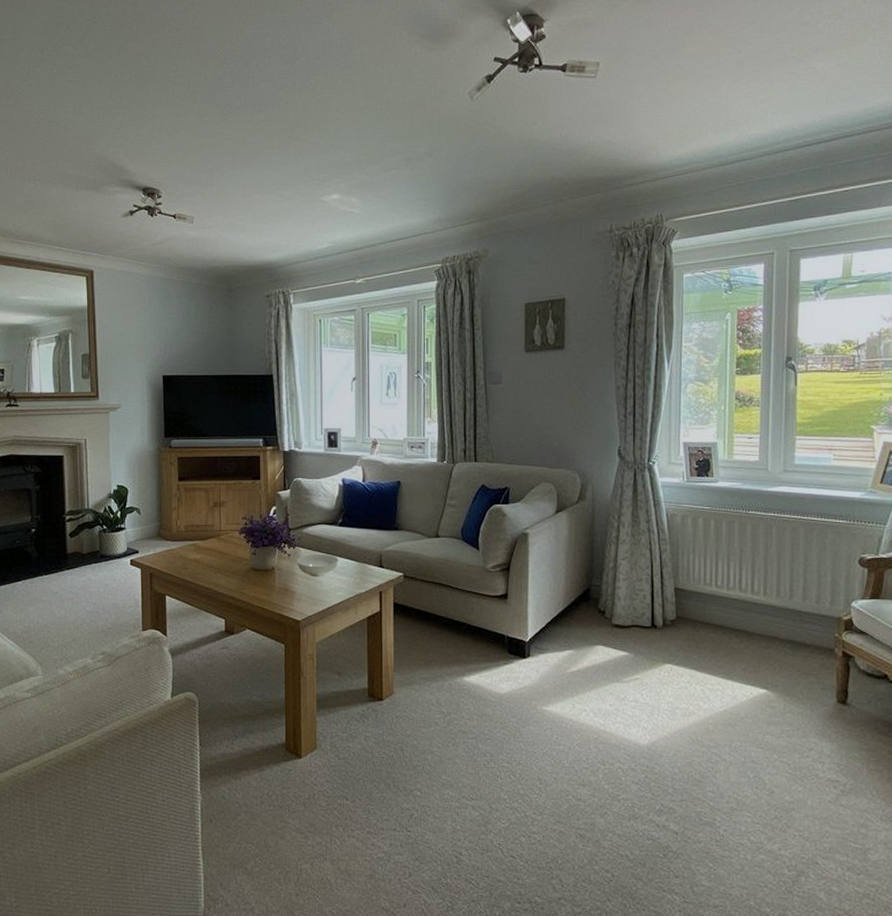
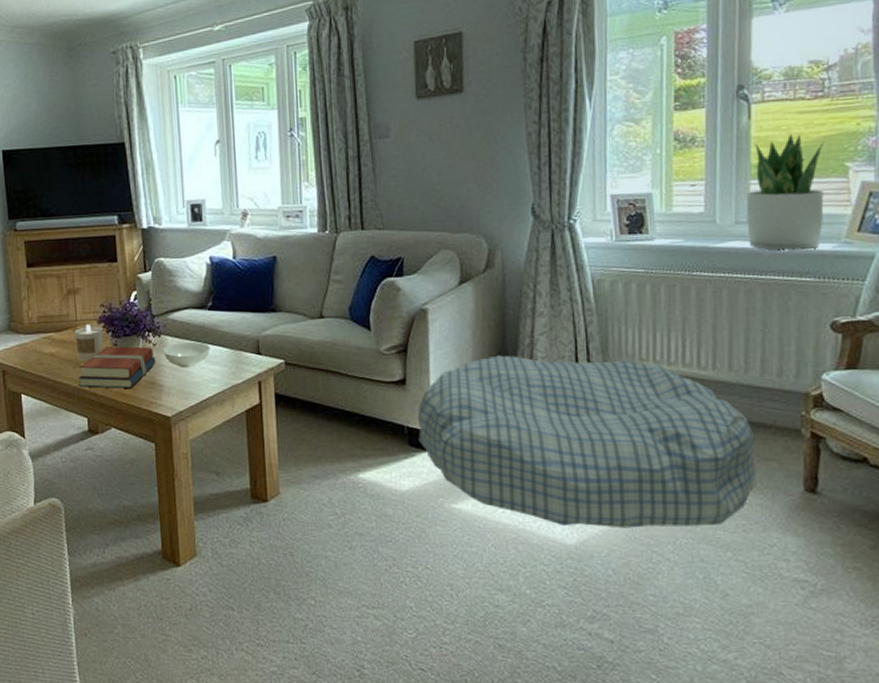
candle: none [218,535,244,568] -> present [74,325,104,362]
books: none [218,555,290,593] -> present [77,346,156,389]
dog bed: none [516,576,799,732] -> present [417,355,757,528]
planter: none [792,400,855,497] -> present [746,134,825,251]

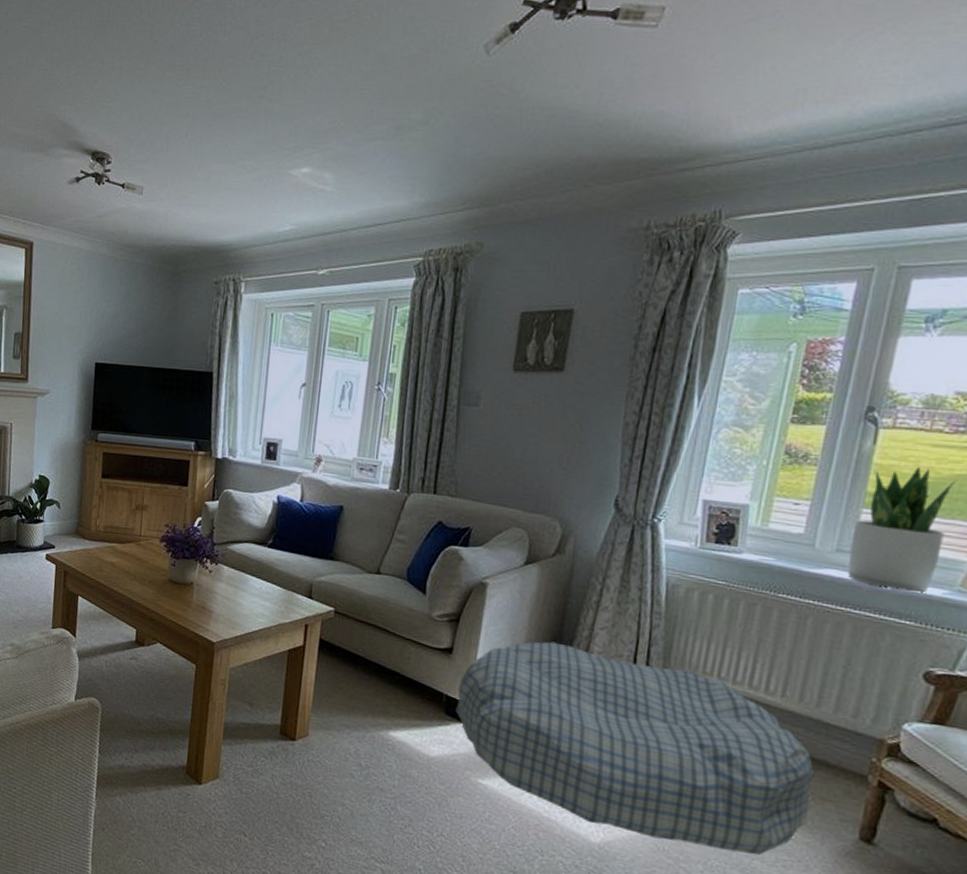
candle: present [74,325,104,362] -> none [136,541,164,577]
books: present [77,346,156,389] -> none [132,565,210,609]
bowl: present [162,341,211,368] -> none [217,573,264,600]

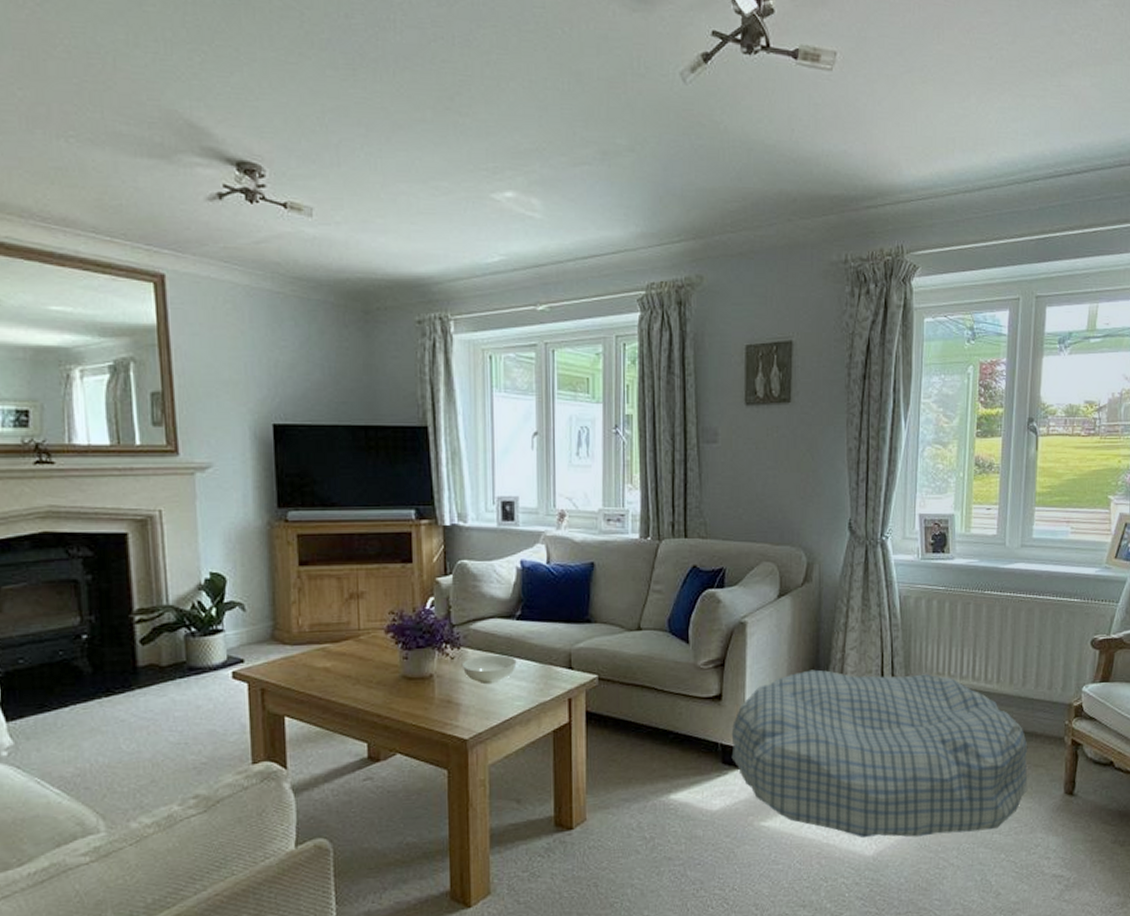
bowl: none [217,573,264,600] -> present [461,654,517,685]
planter: present [847,467,957,593] -> none [1030,467,1094,574]

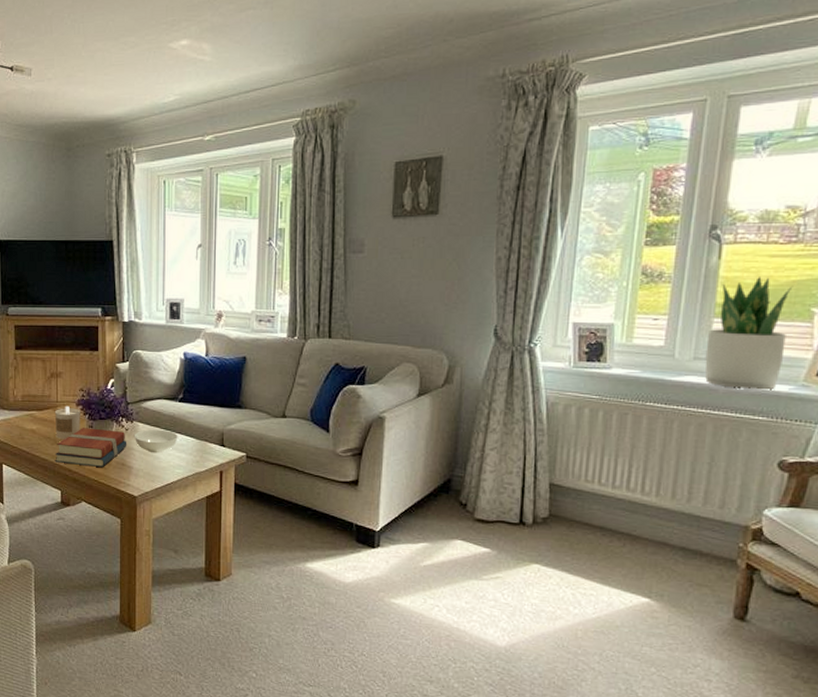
candle: none [355,635,392,678] -> present [54,406,80,440]
books: none [357,659,454,708] -> present [55,428,127,467]
dog bed: present [731,669,1028,837] -> none [365,465,691,642]
planter: none [1030,467,1094,574] -> present [705,277,793,390]

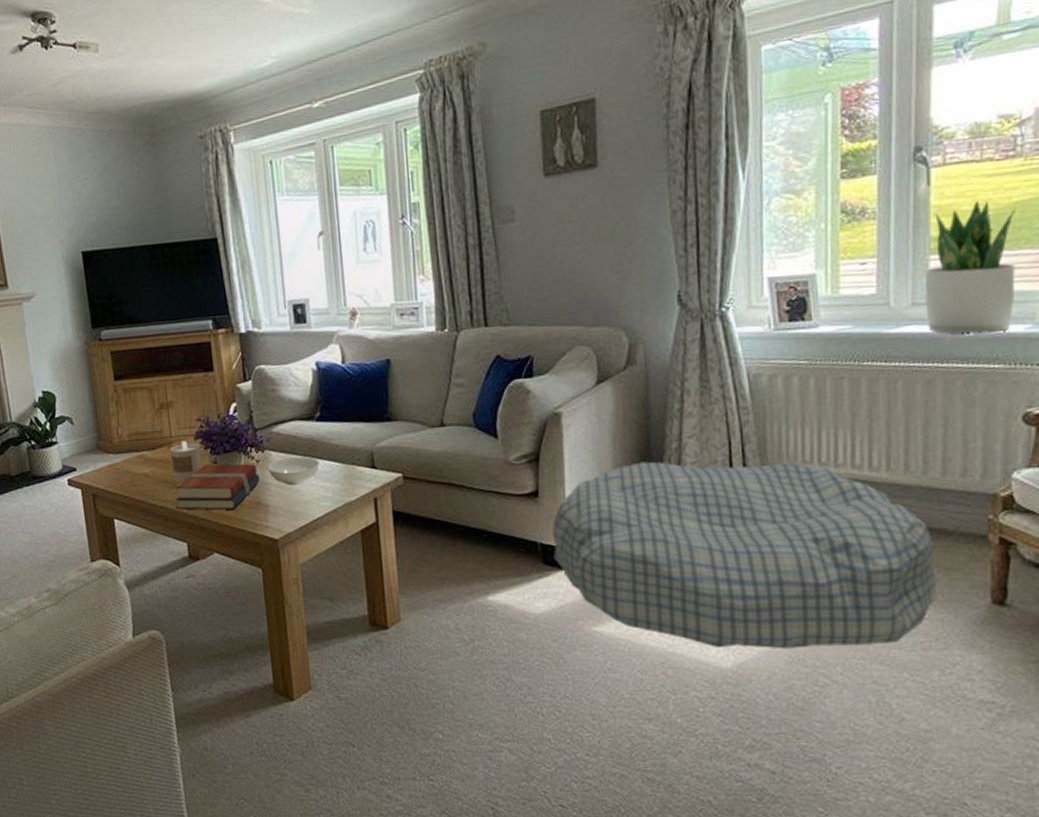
dog bed: none [365,465,691,642] -> present [551,461,937,649]

